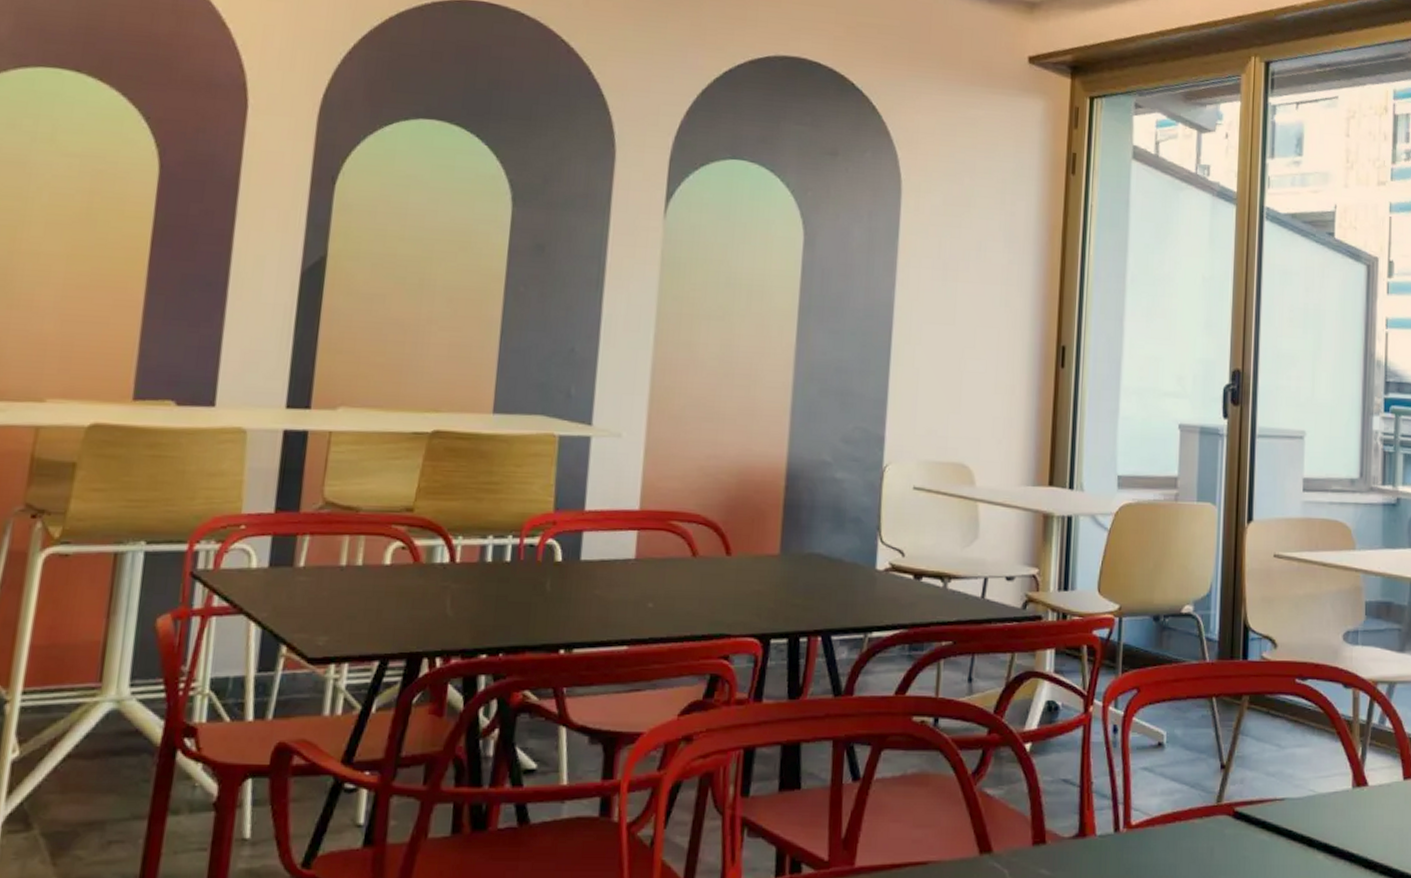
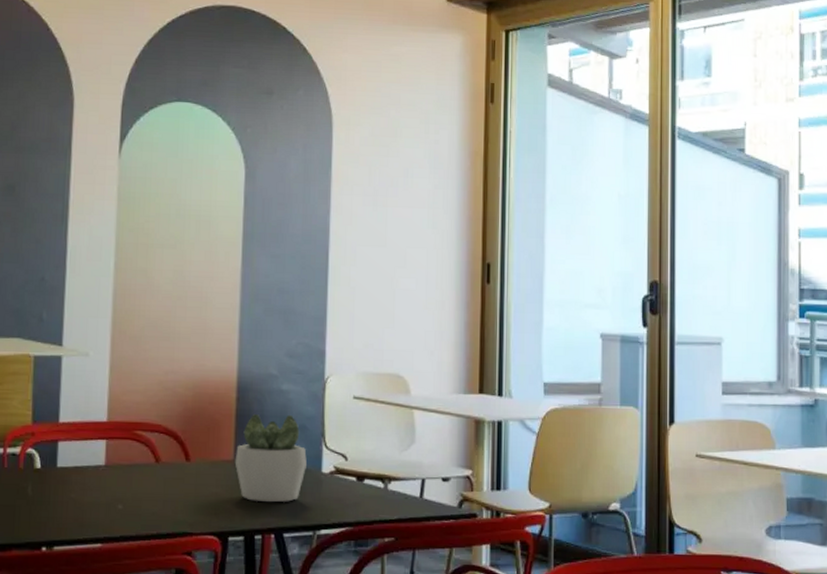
succulent plant: none [780,503,860,602] -> present [234,413,307,503]

